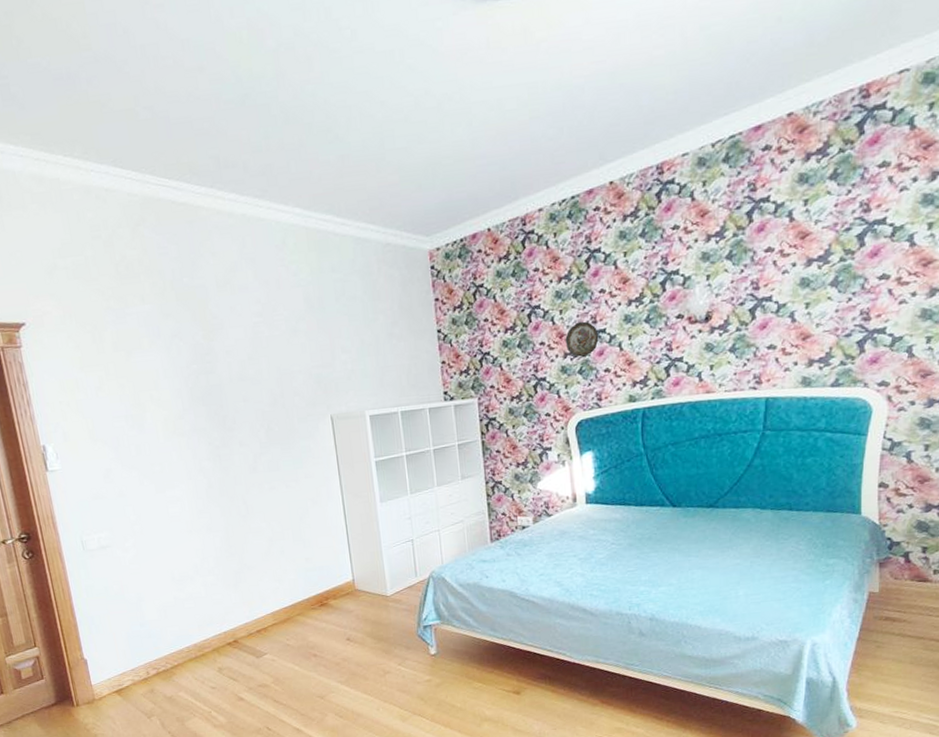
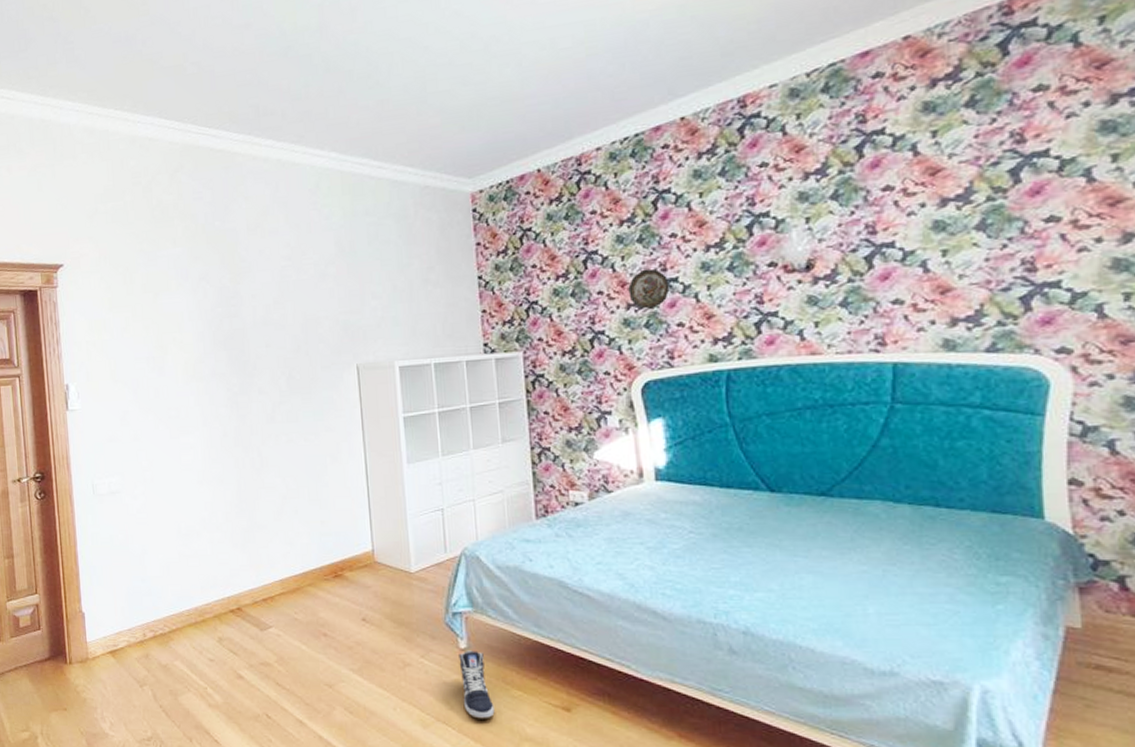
sneaker: none [429,655,460,709] -> present [458,650,495,719]

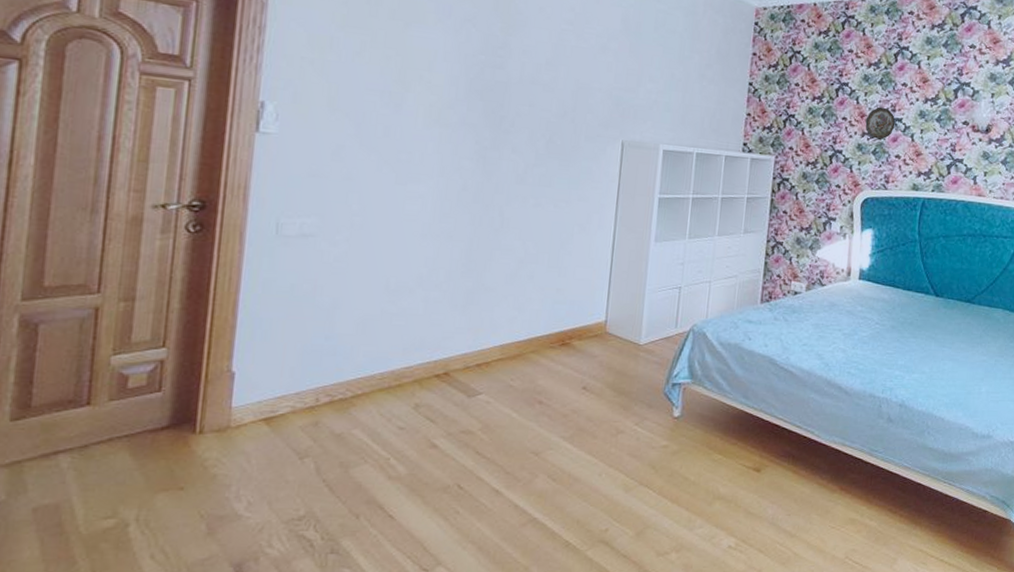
sneaker: present [458,650,495,719] -> none [667,419,696,481]

